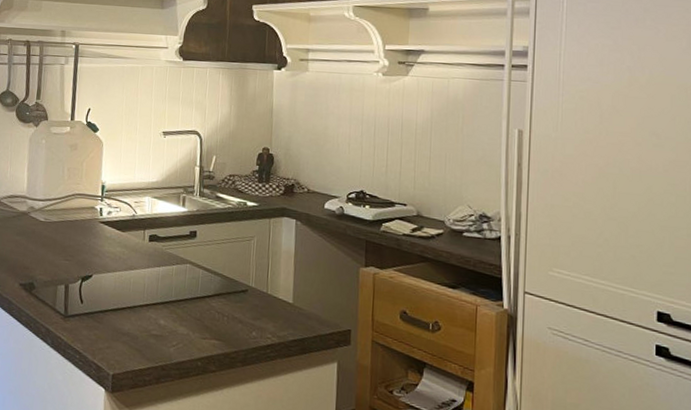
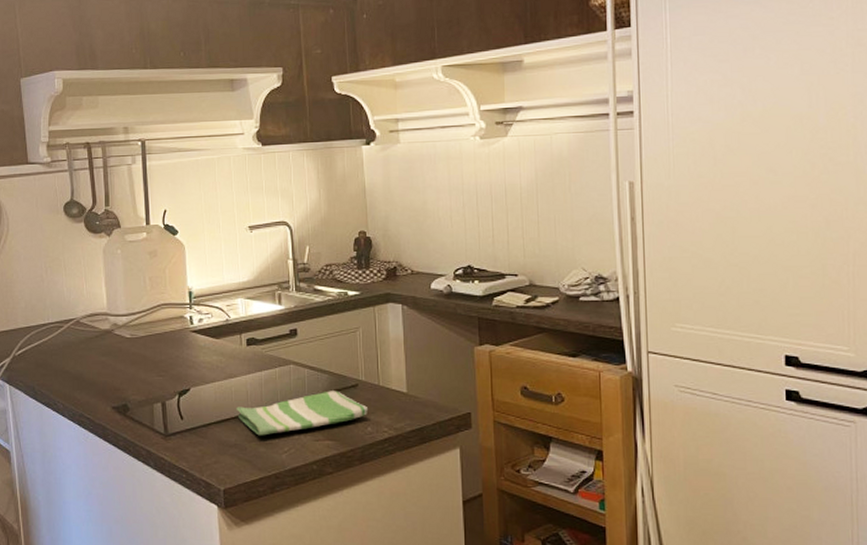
dish towel: none [132,292,255,328] -> present [235,391,369,436]

